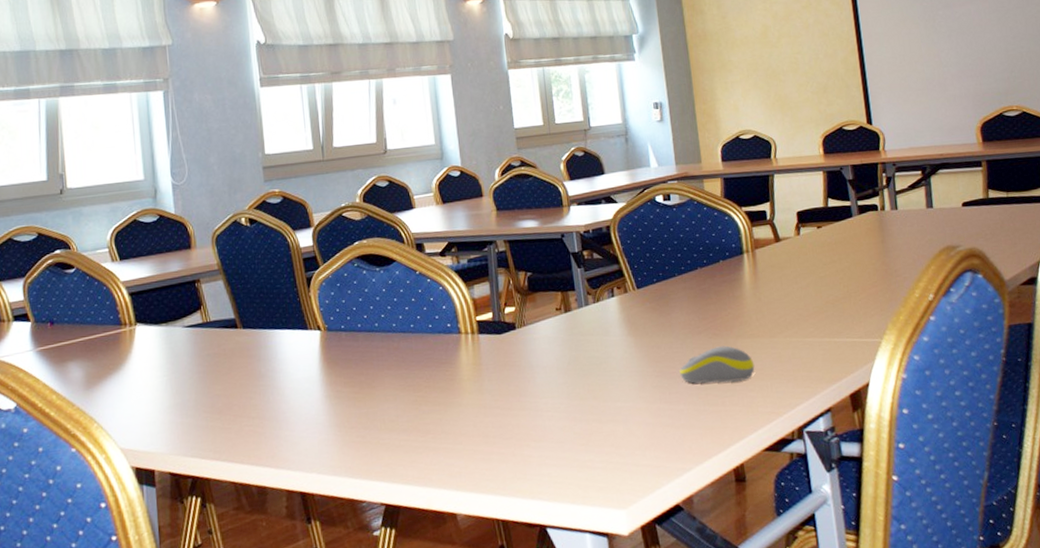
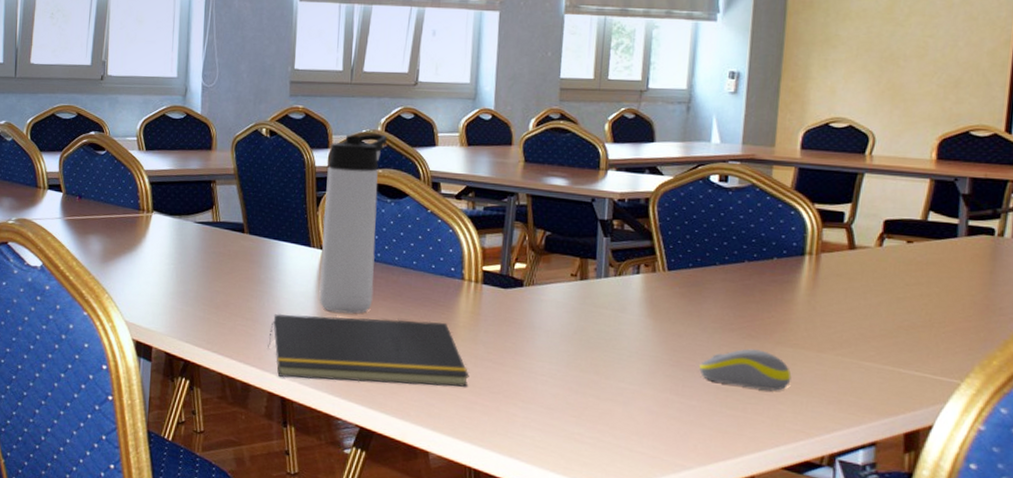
notepad: none [279,379,482,471] -> present [268,313,469,387]
thermos bottle: none [312,205,378,392] -> present [319,133,387,314]

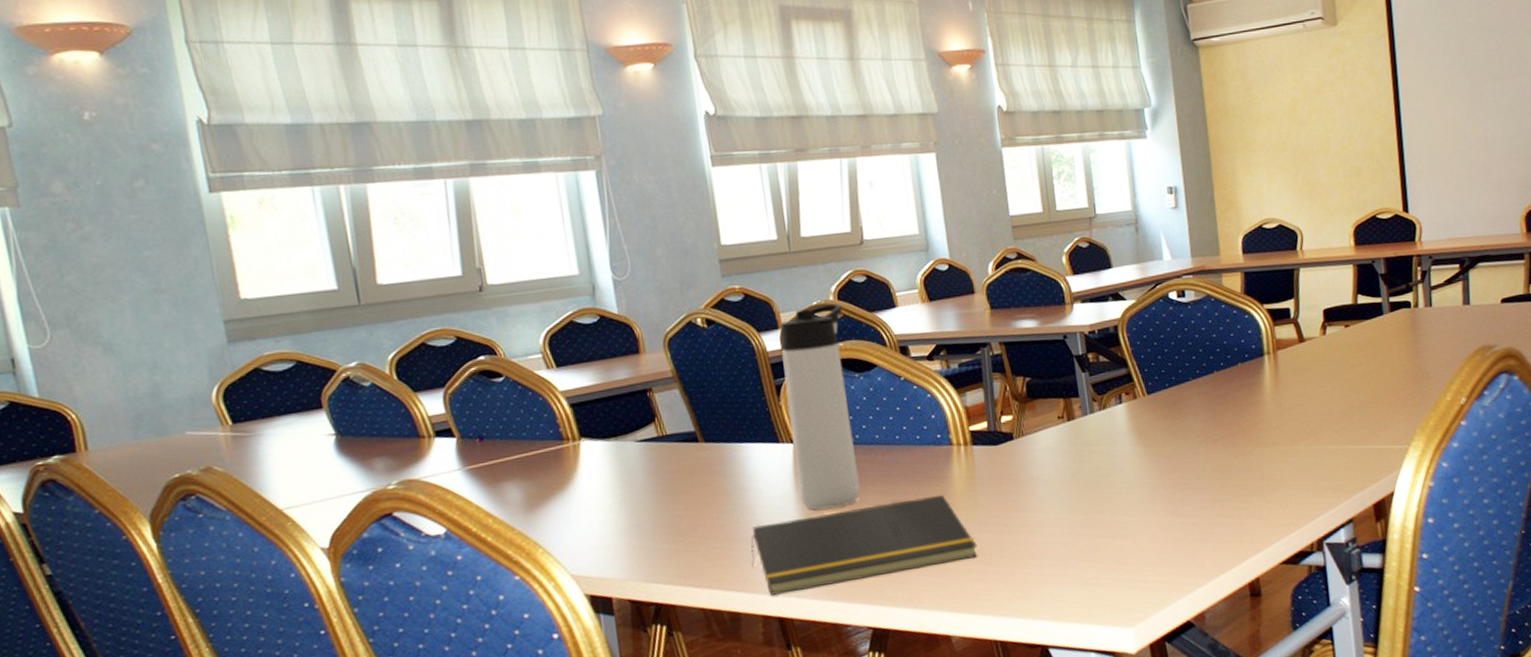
computer mouse: present [699,348,792,391] -> none [1193,454,1274,495]

